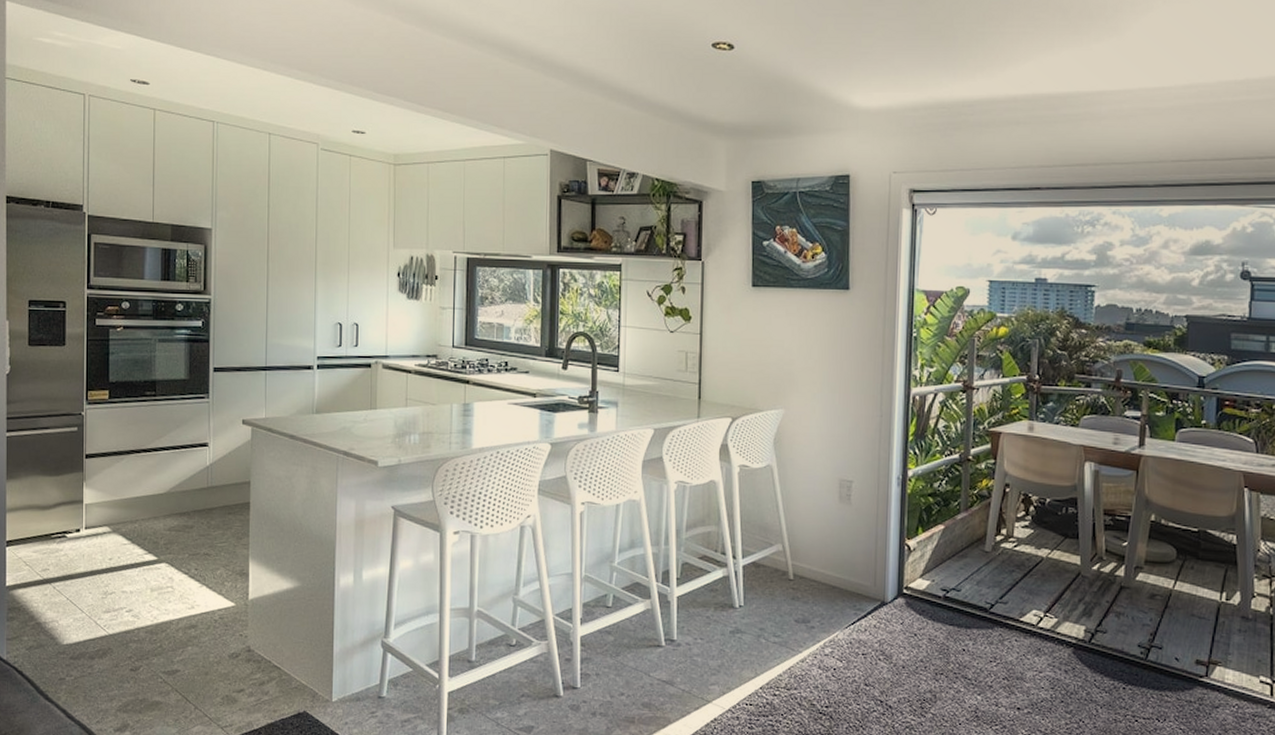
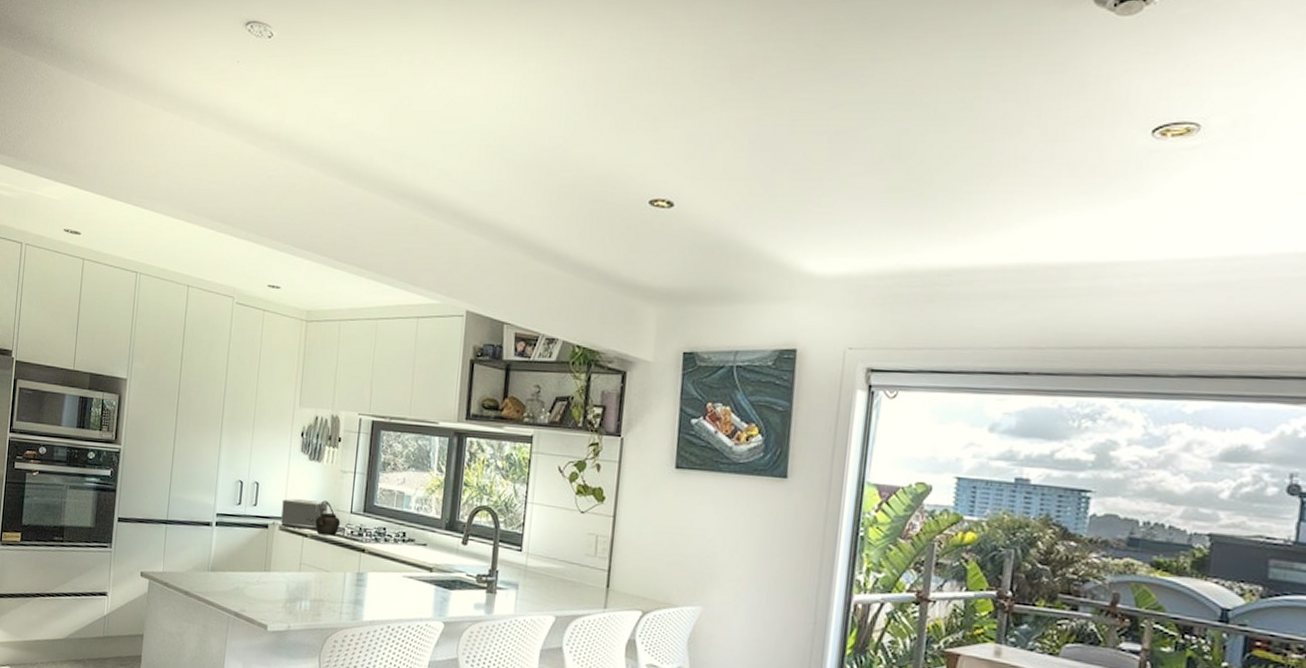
toaster: none [383,337,429,366] -> present [281,498,328,530]
kettle: none [417,337,443,370] -> present [314,500,341,536]

